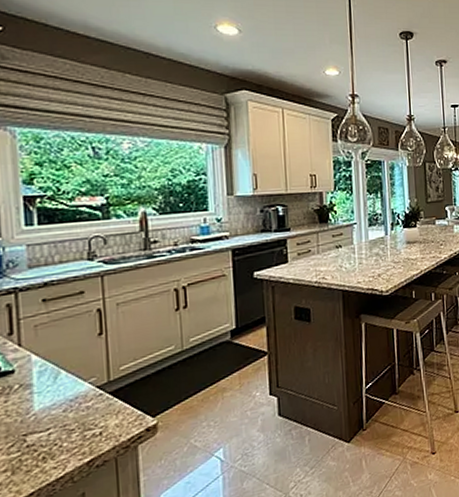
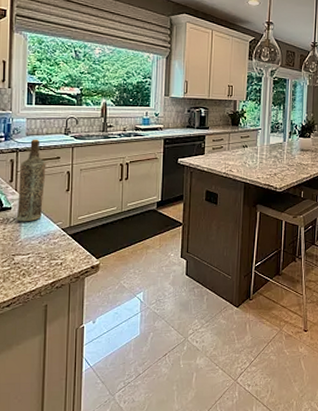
bottle: none [22,271,65,388] -> present [16,139,46,222]

